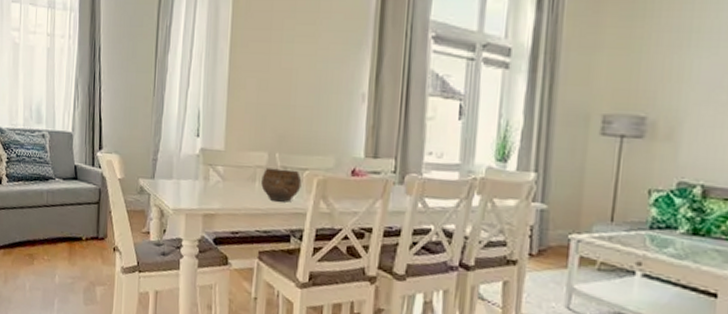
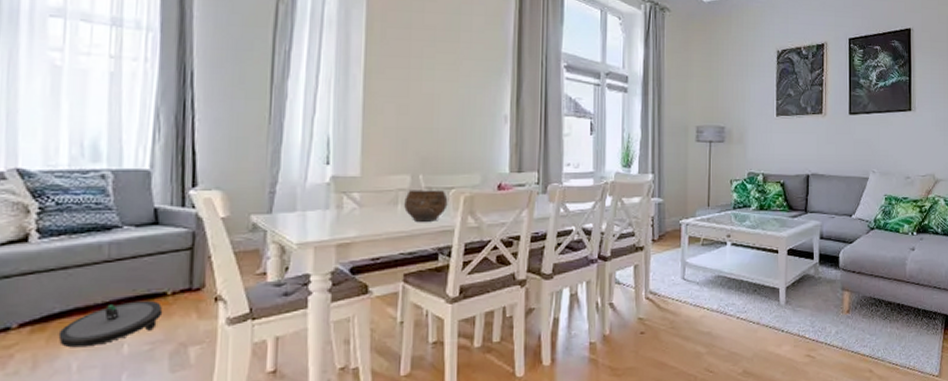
robot vacuum: none [18,241,80,273] -> present [58,300,163,348]

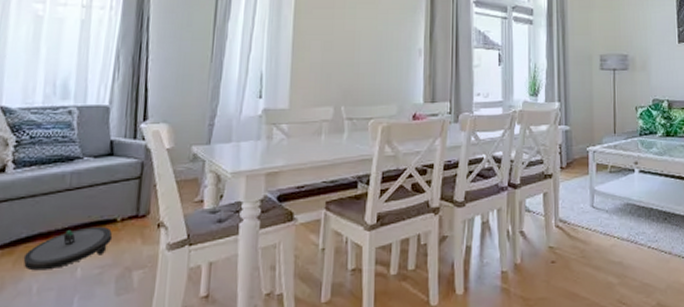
bowl: present [404,190,448,222] -> none [327,120,367,151]

